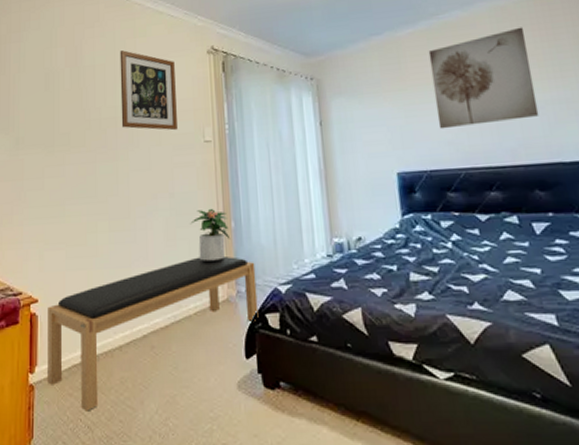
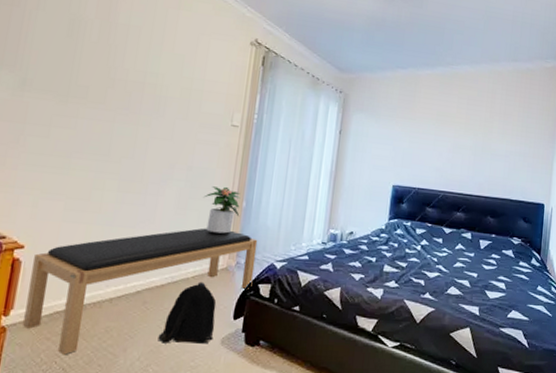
wall art: present [120,50,177,131] -> none [148,18,216,109]
backpack: none [172,318,229,392] -> present [158,281,217,344]
wall art: present [428,27,540,129] -> none [432,91,510,162]

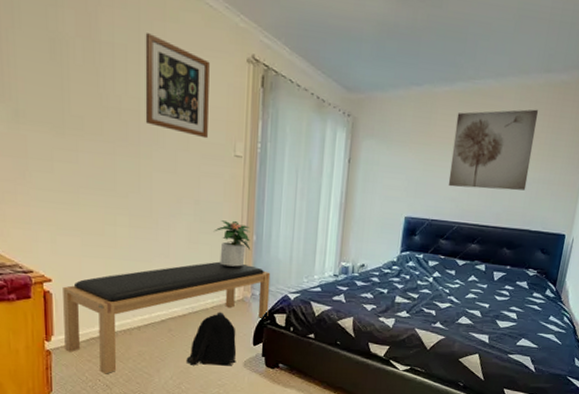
wall art: none [148,18,216,109] -> present [145,33,210,139]
wall art: none [432,91,510,162] -> present [448,109,539,191]

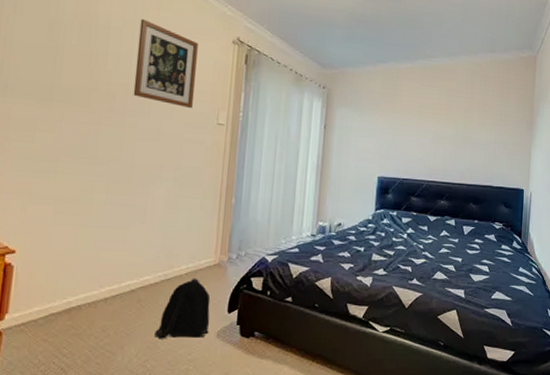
bench: present [63,261,271,374] -> none [19,225,249,355]
potted plant: present [213,220,251,267] -> none [193,184,230,230]
wall art: present [448,109,539,191] -> none [415,81,488,151]

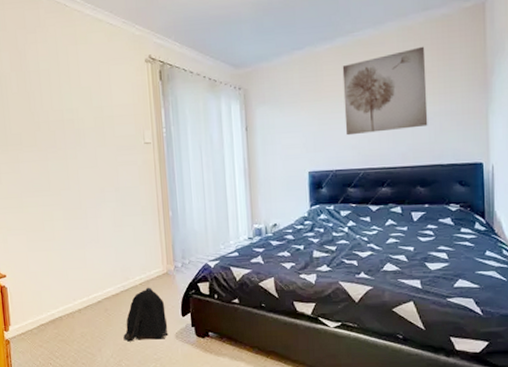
wall art: present [133,19,198,109] -> none [62,57,120,133]
wall art: none [415,81,488,151] -> present [342,46,428,136]

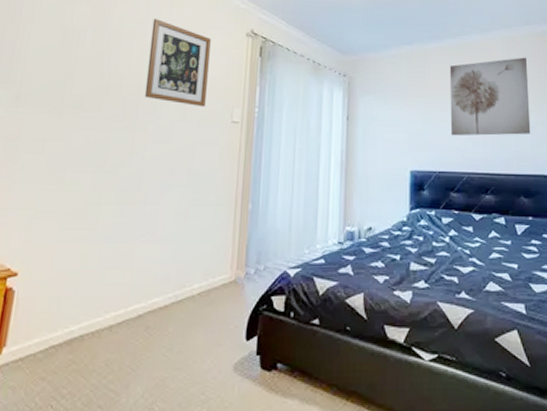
wall art: none [62,57,120,133] -> present [144,19,211,108]
backpack: present [123,287,169,342] -> none [163,298,226,375]

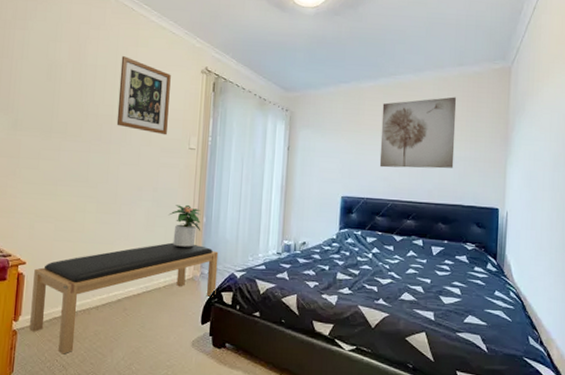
bench: none [16,236,268,397] -> present [30,242,219,354]
potted plant: none [206,188,246,241] -> present [168,204,201,247]

